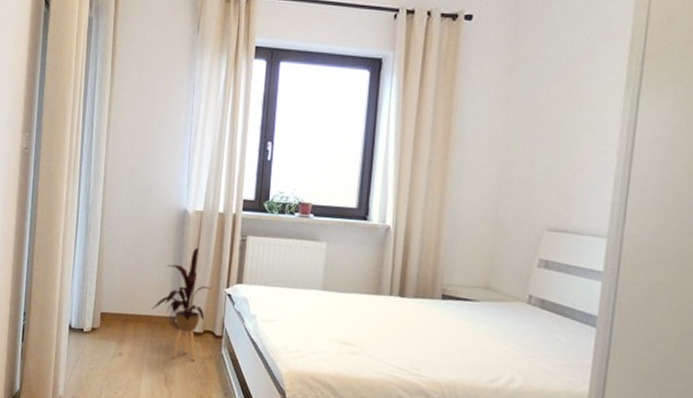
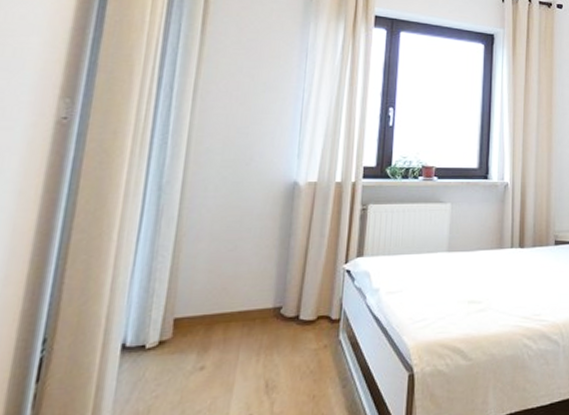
house plant: present [151,248,212,361] -> none [248,223,327,358]

